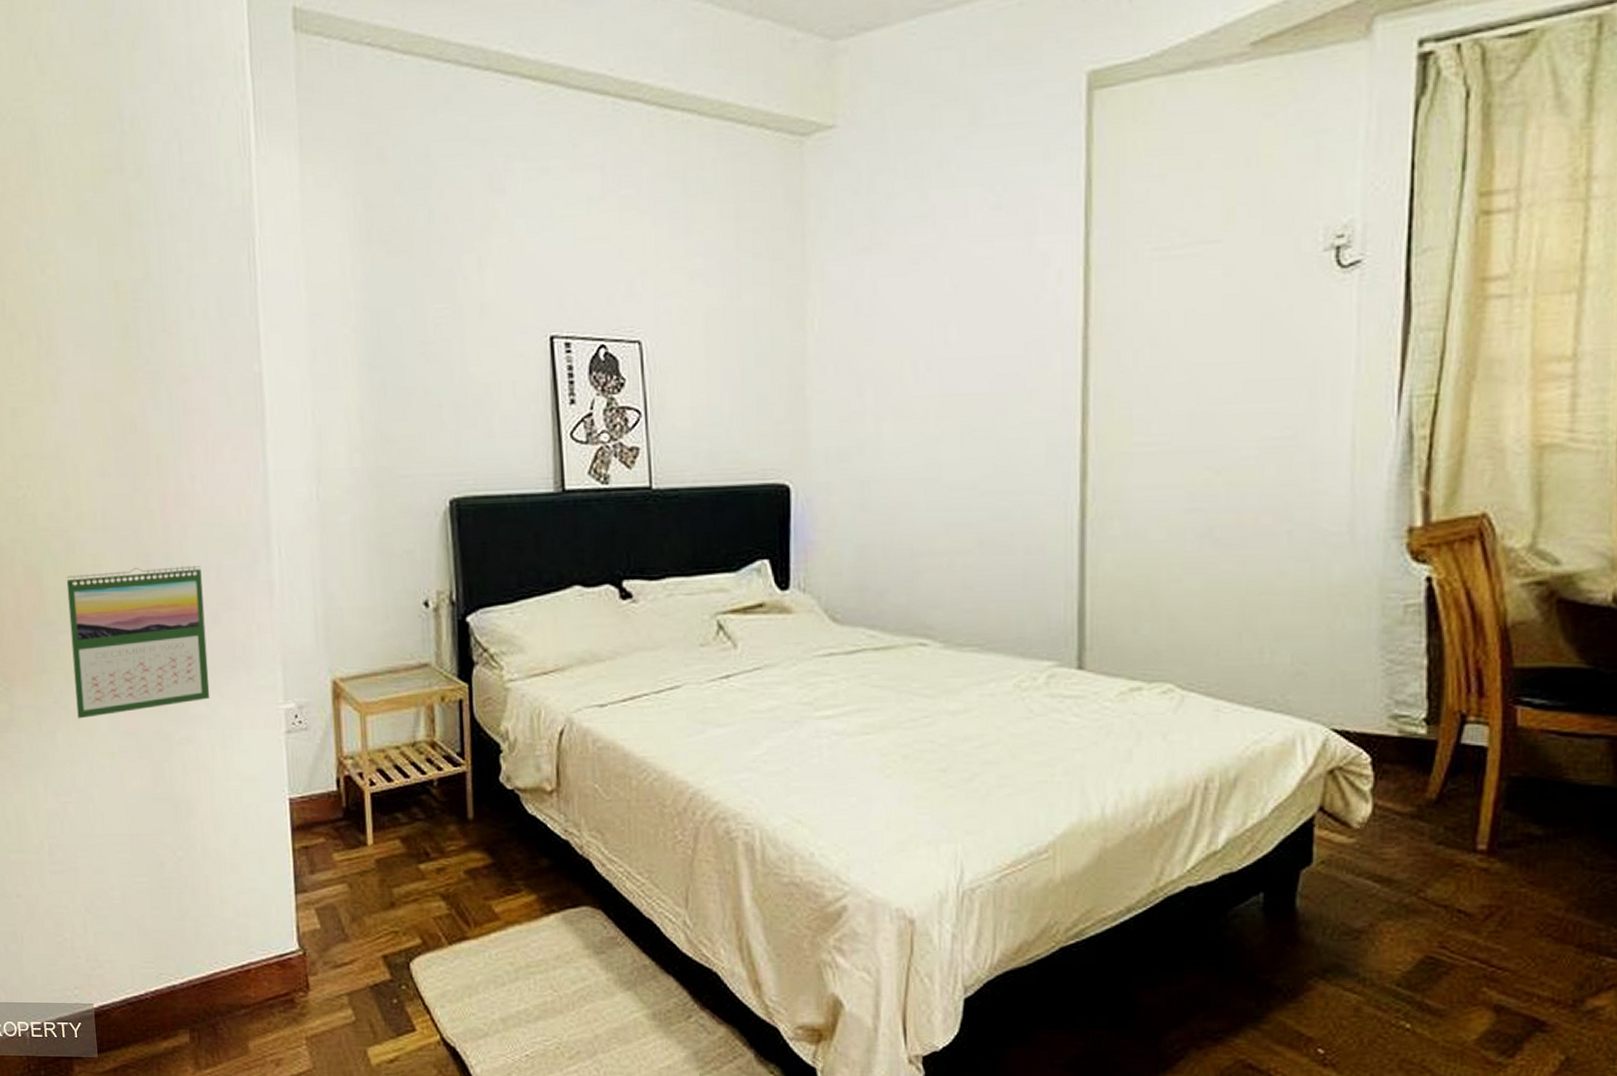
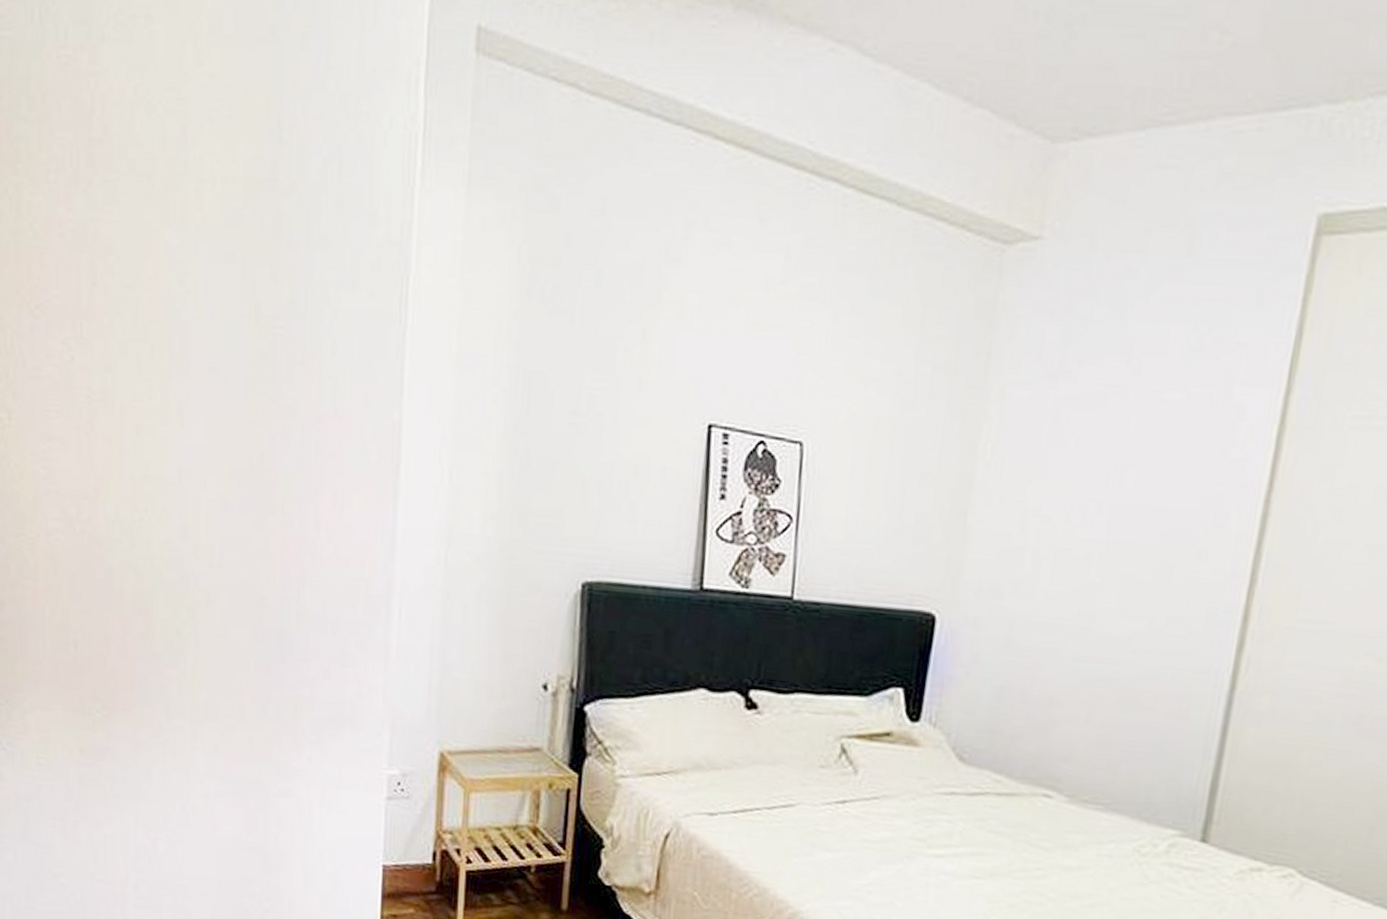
calendar: present [66,565,210,719] -> none [176,608,317,757]

